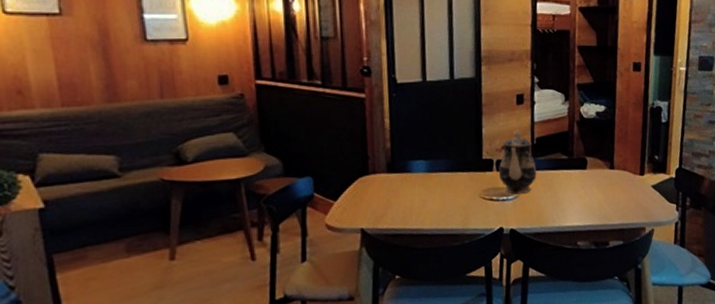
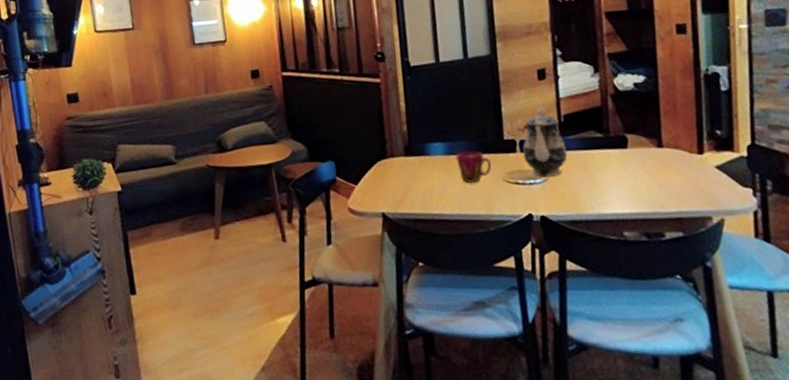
cup: none [437,169,469,199] -> present [455,151,491,183]

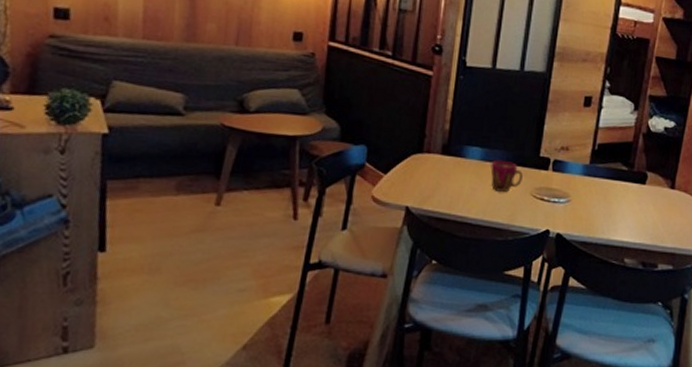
teapot: present [522,106,568,178] -> none [553,132,594,199]

